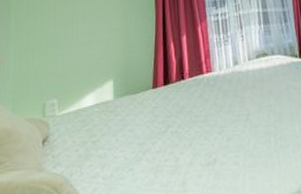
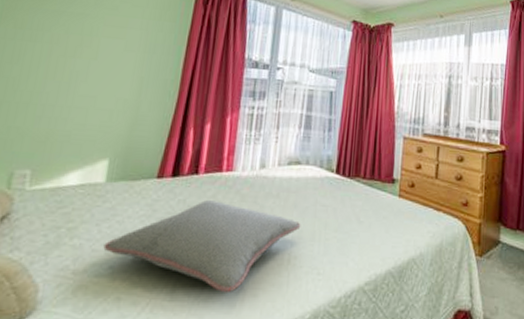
pillow: none [122,99,280,178] -> present [103,200,301,292]

